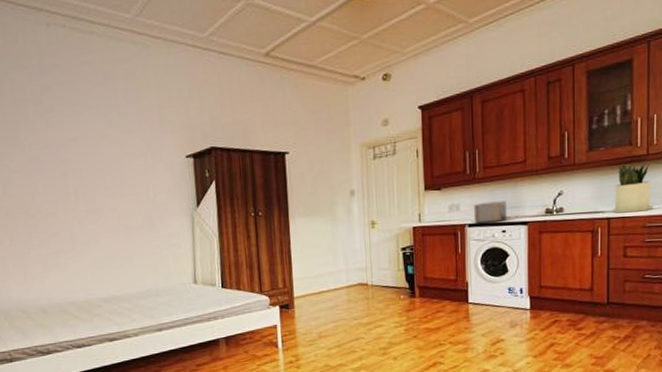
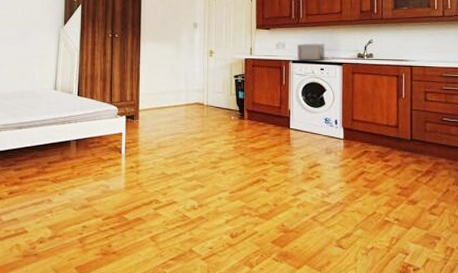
planter: present [611,162,655,213] -> none [413,22,450,63]

